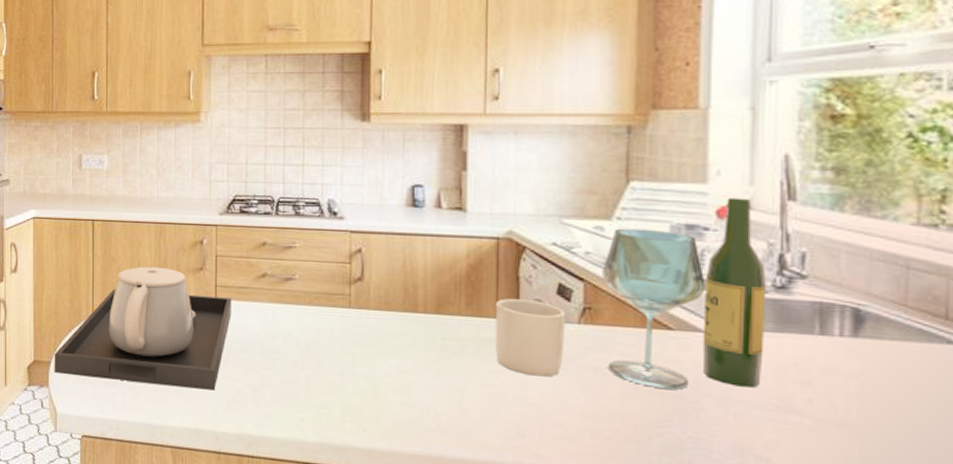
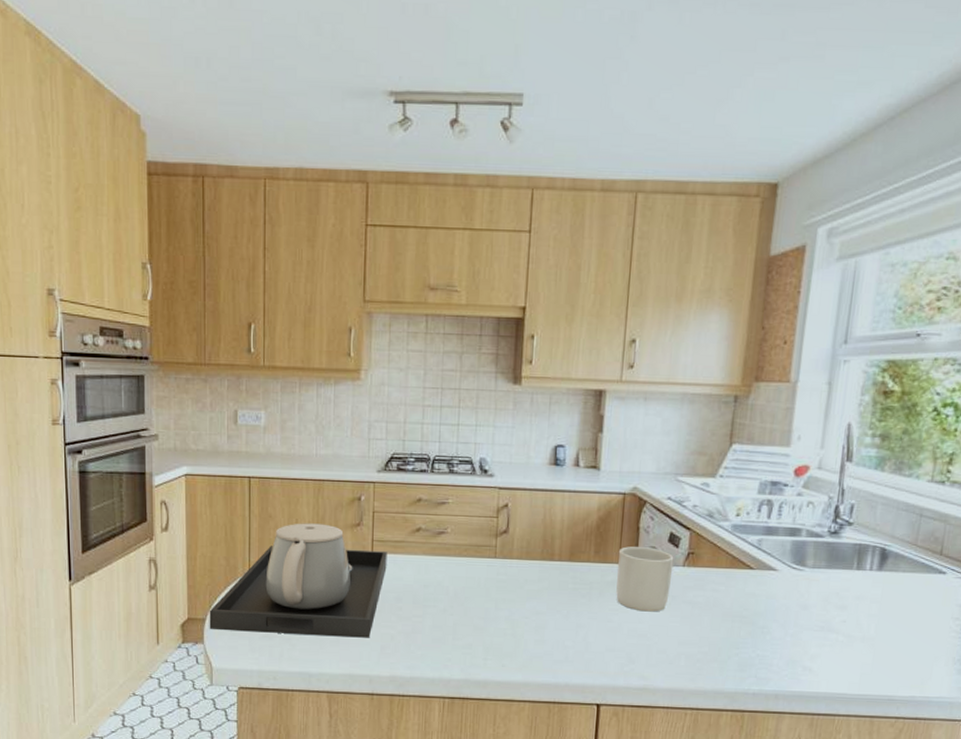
wine glass: present [602,228,705,390] -> none [702,484,781,617]
wine bottle: present [702,197,767,388] -> none [772,459,825,614]

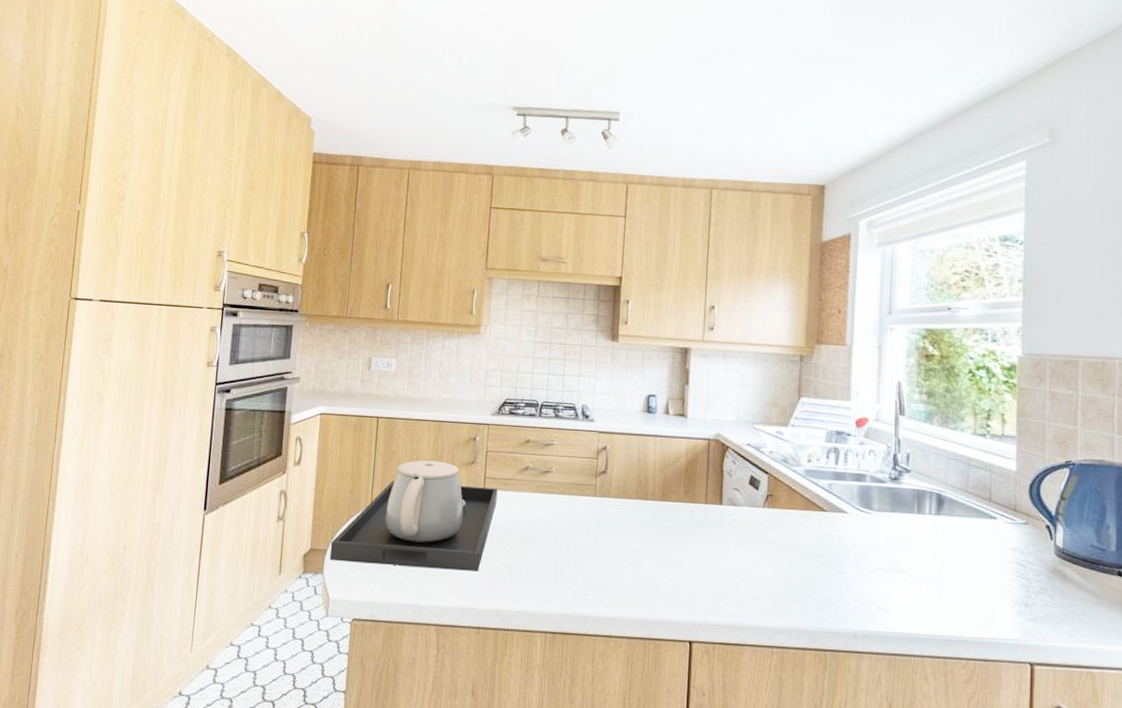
mug: present [616,546,674,612] -> none [704,488,755,551]

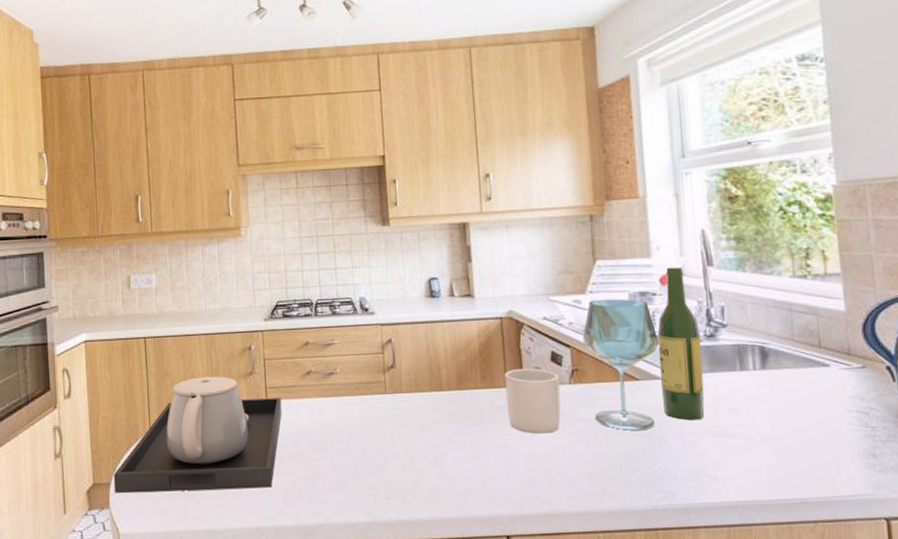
mug: none [704,488,755,551] -> present [504,368,561,434]
wine glass: none [780,433,848,557] -> present [583,298,659,430]
wine bottle: none [845,412,886,554] -> present [657,267,705,421]

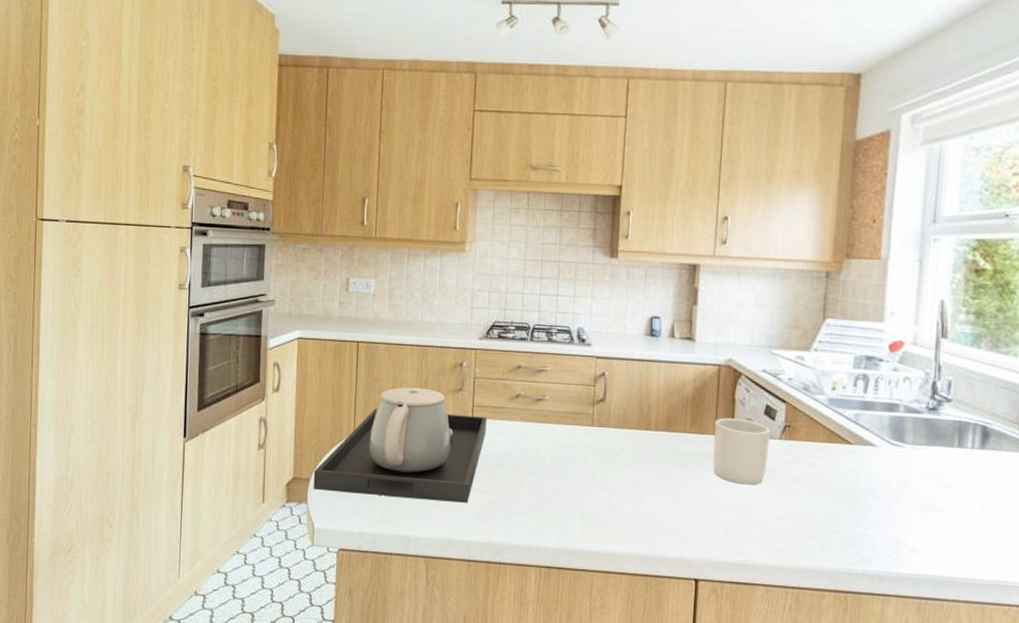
wine glass: present [583,298,659,430] -> none [800,358,878,494]
wine bottle: present [657,267,705,421] -> none [872,334,923,491]

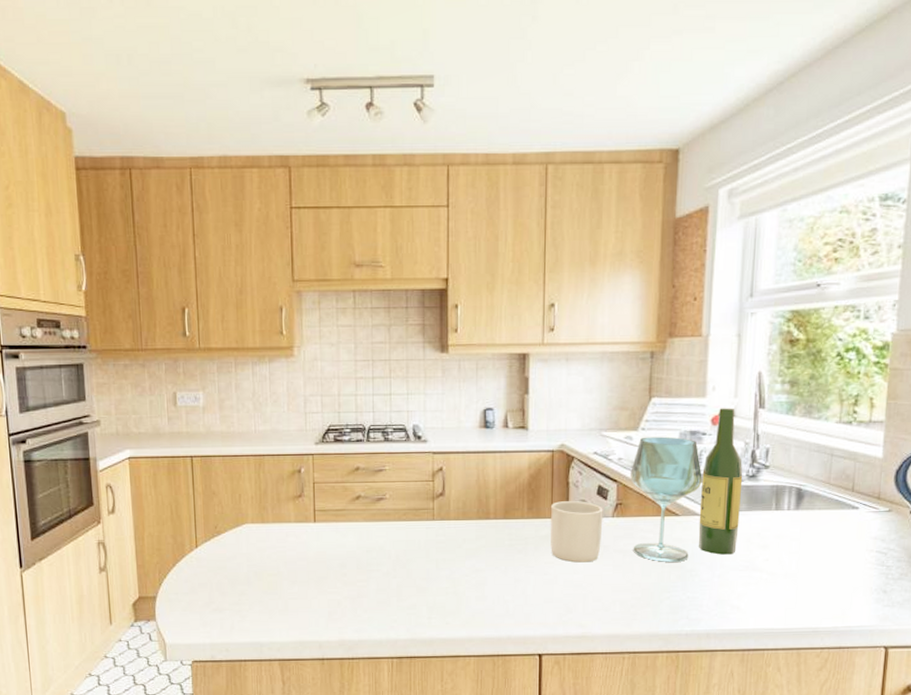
teapot: present [313,387,487,503] -> none [159,497,330,607]
wine glass: none [800,358,878,494] -> present [630,436,702,562]
wine bottle: none [872,334,923,491] -> present [698,408,743,555]

